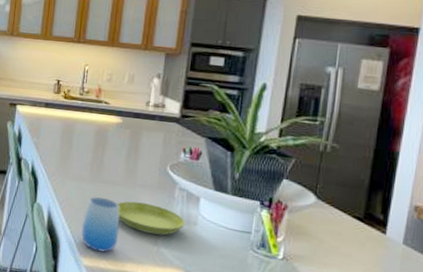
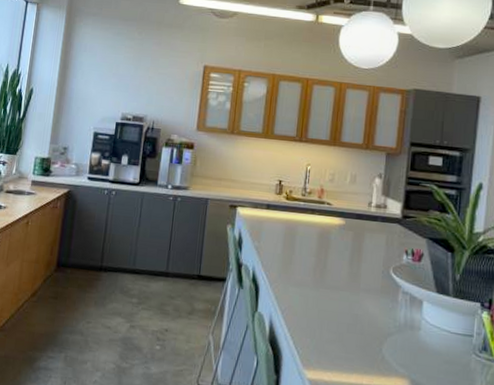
cup: present [81,197,120,253] -> none [304,303,344,364]
saucer: present [117,201,185,236] -> none [341,307,409,343]

